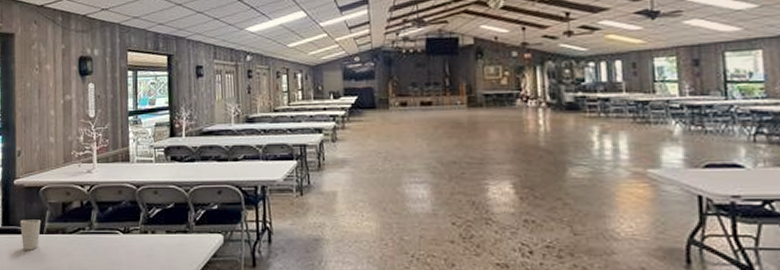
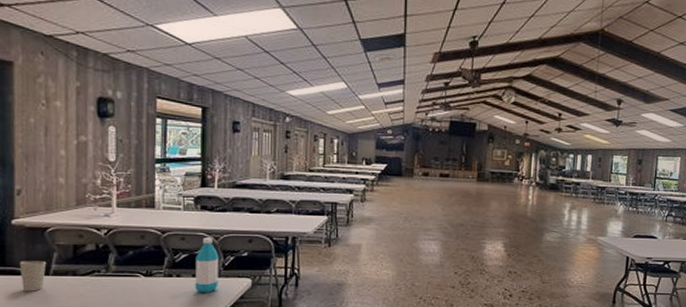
water bottle: none [168,190,191,250] -> present [195,237,219,293]

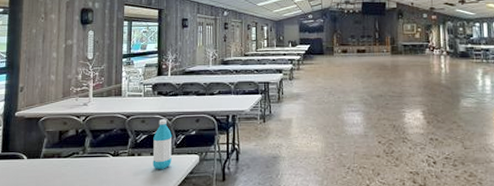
cup: present [19,261,47,292] -> none [18,146,39,173]

